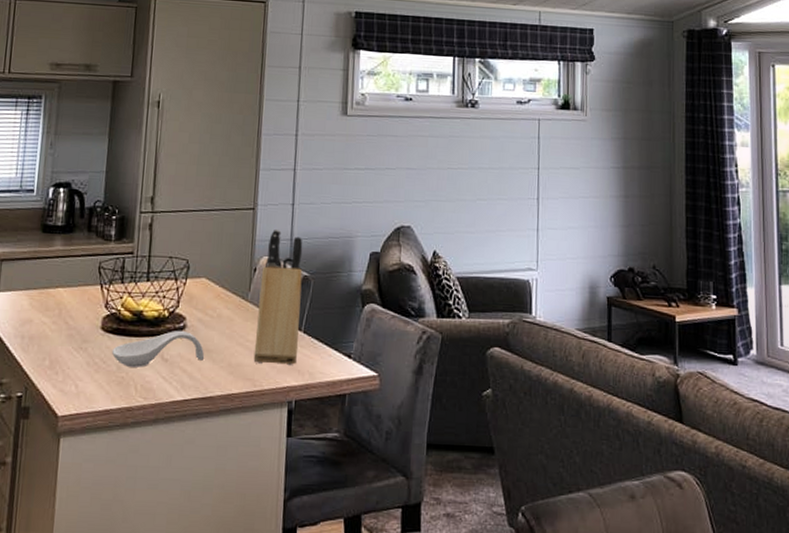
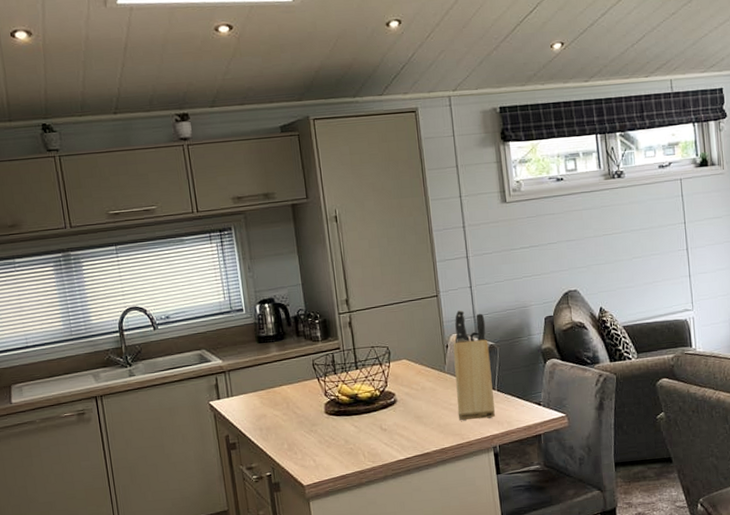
spoon rest: present [111,330,205,367] -> none [337,404,417,440]

